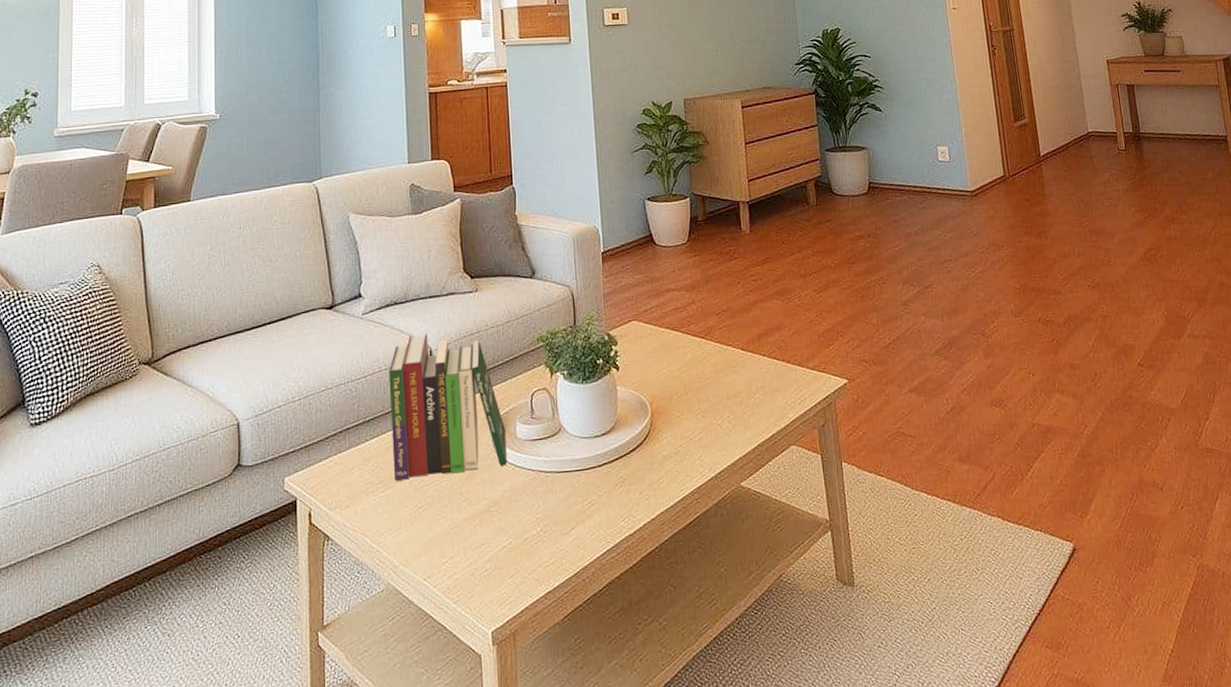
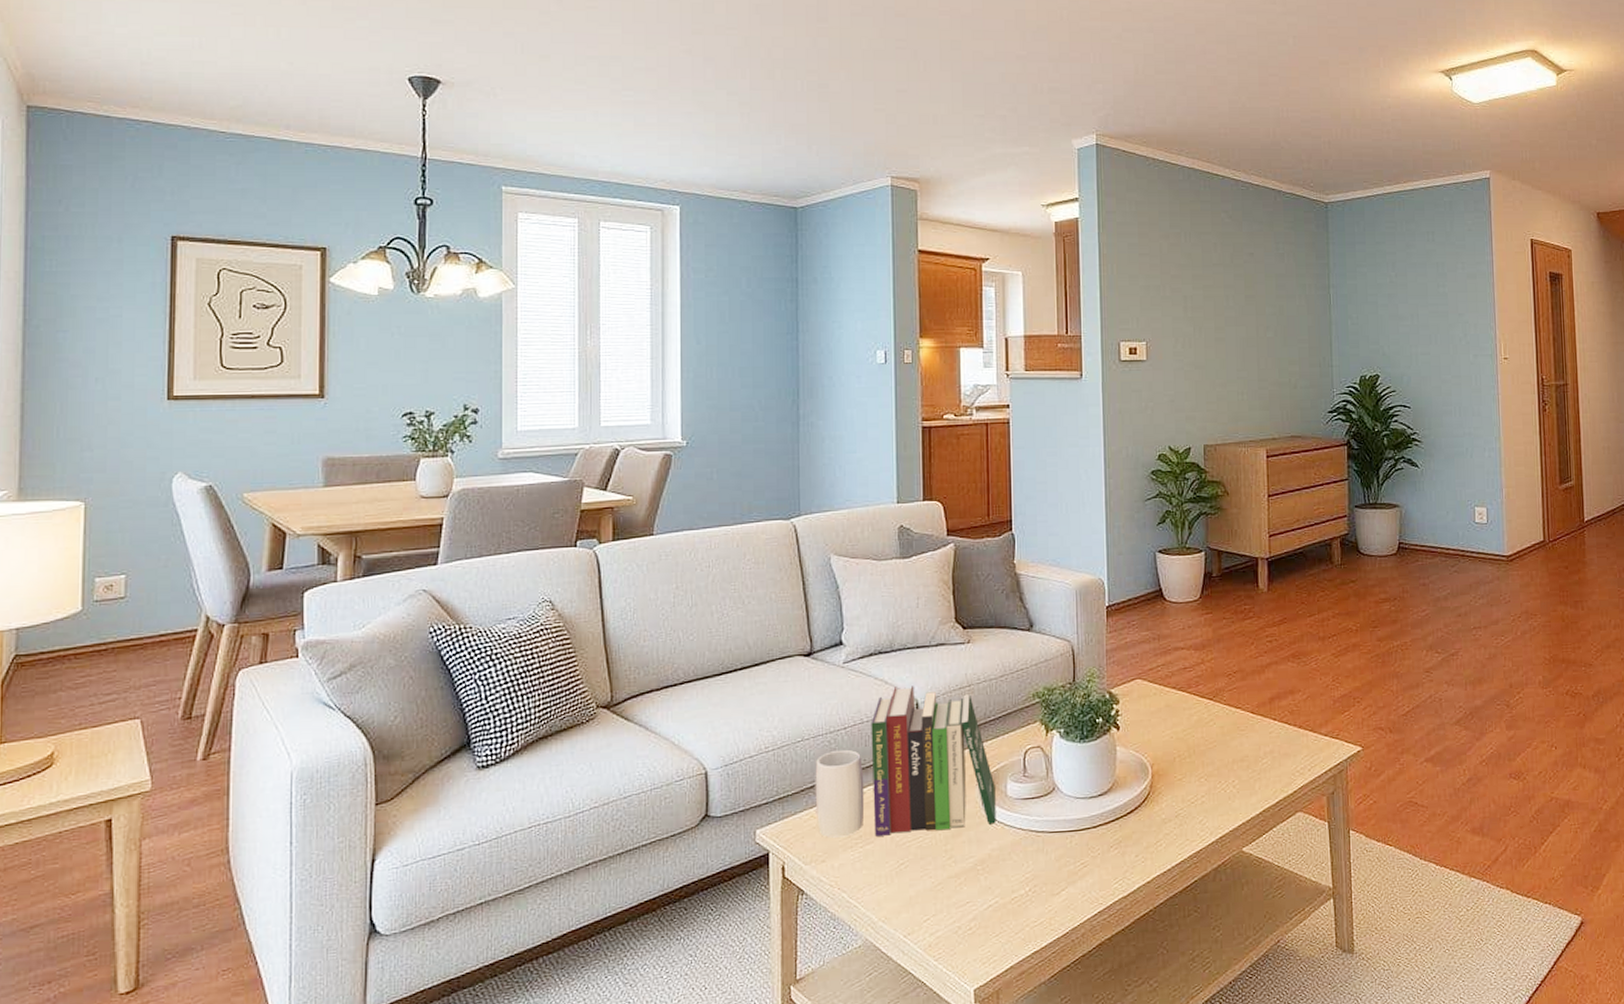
cup: none [338,396,385,484] -> present [815,749,865,838]

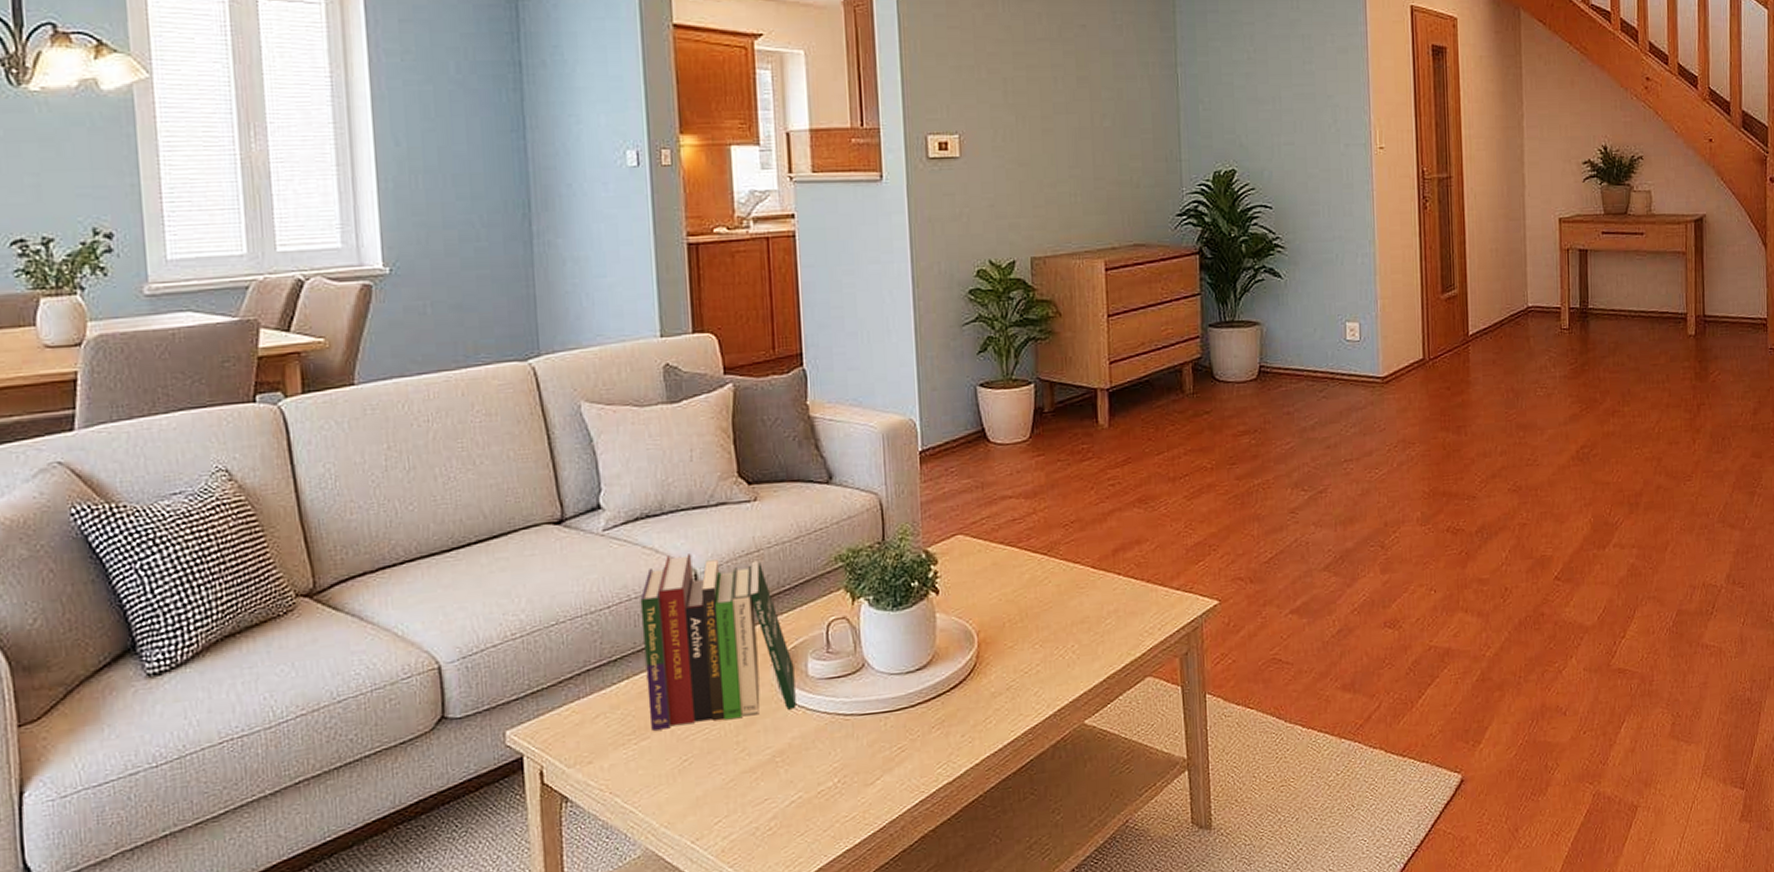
cup: present [815,749,865,838] -> none [574,631,637,736]

